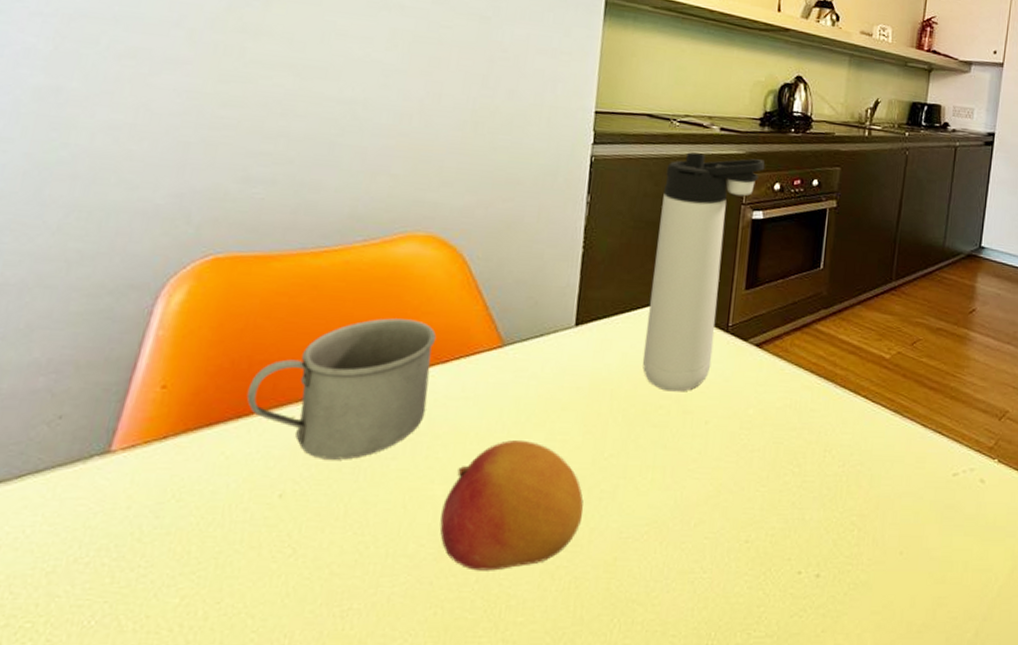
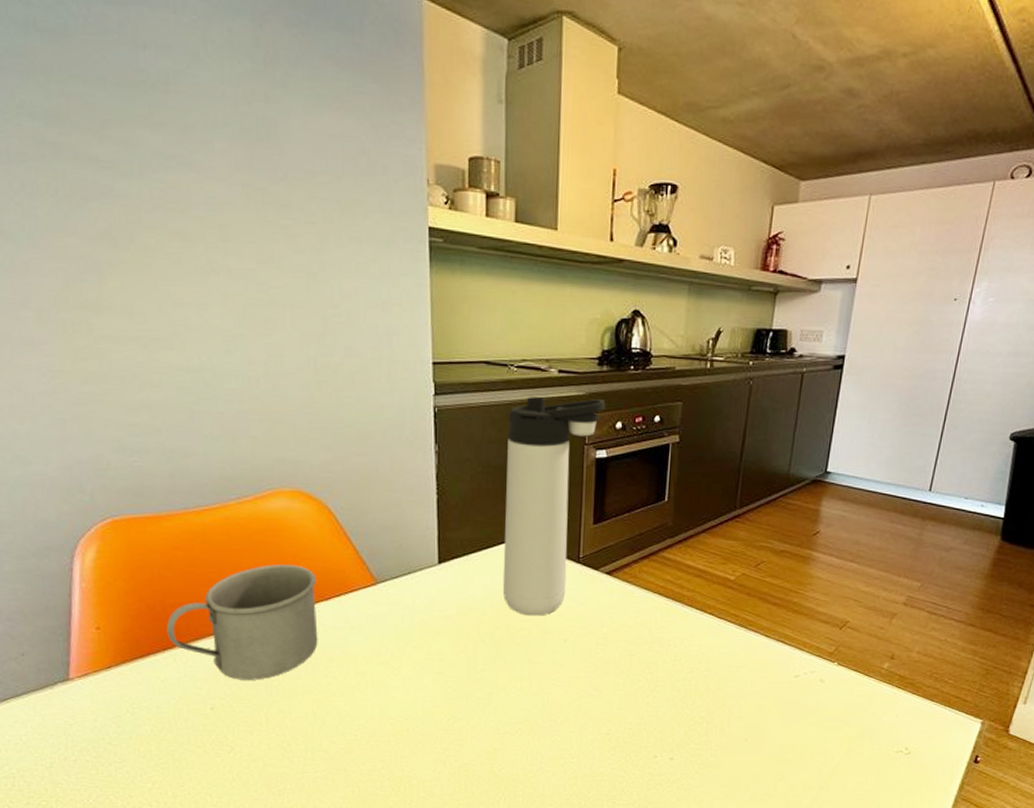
fruit: present [439,440,584,571] -> none [345,661,464,760]

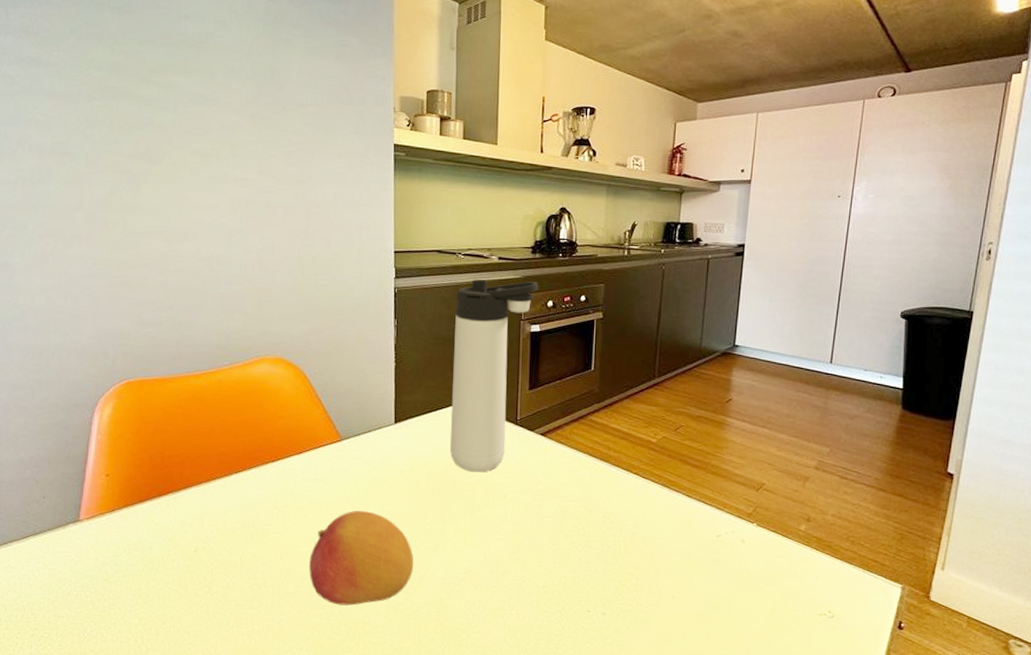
mug: present [166,564,318,680] -> none [163,422,291,526]
fruit: none [345,661,464,760] -> present [309,511,414,606]

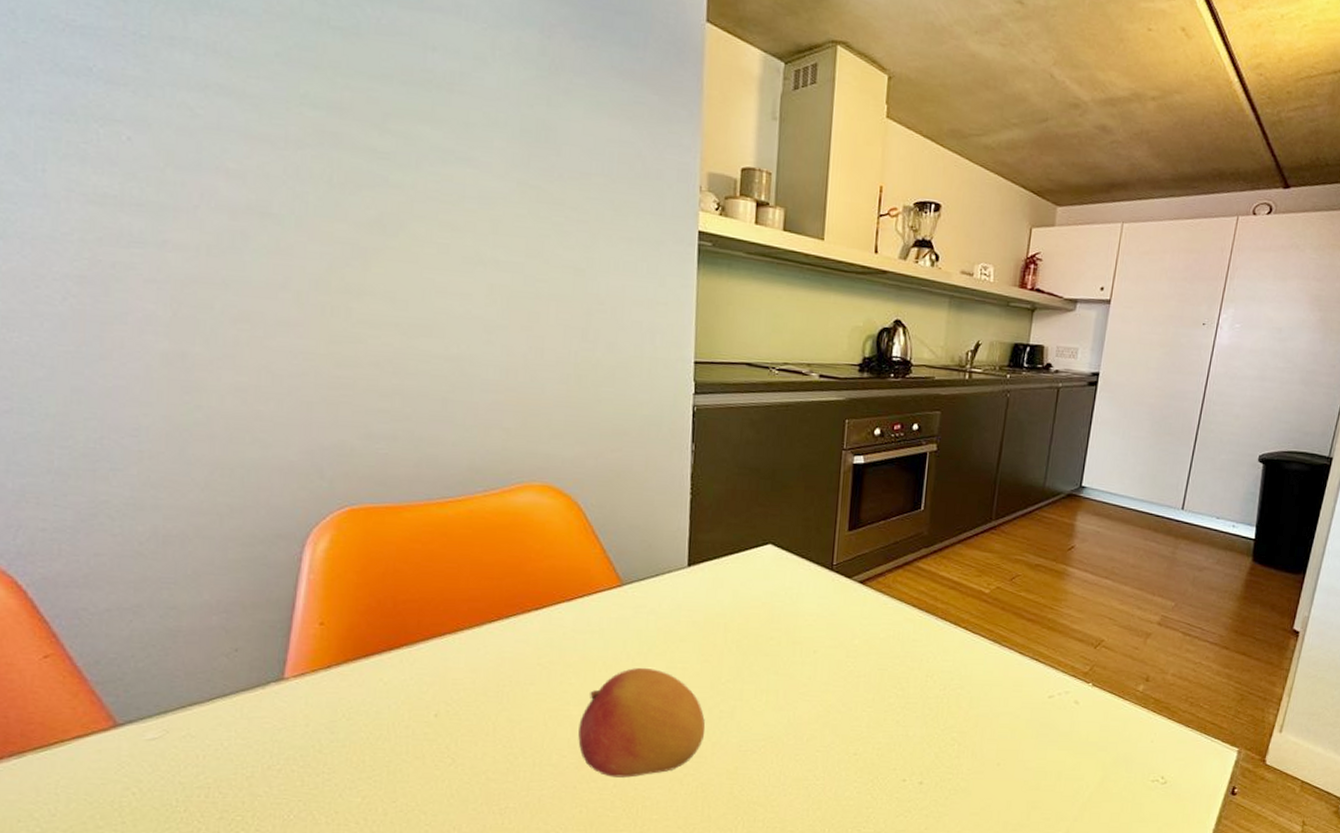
thermos bottle: present [449,280,539,473] -> none [752,400,865,625]

